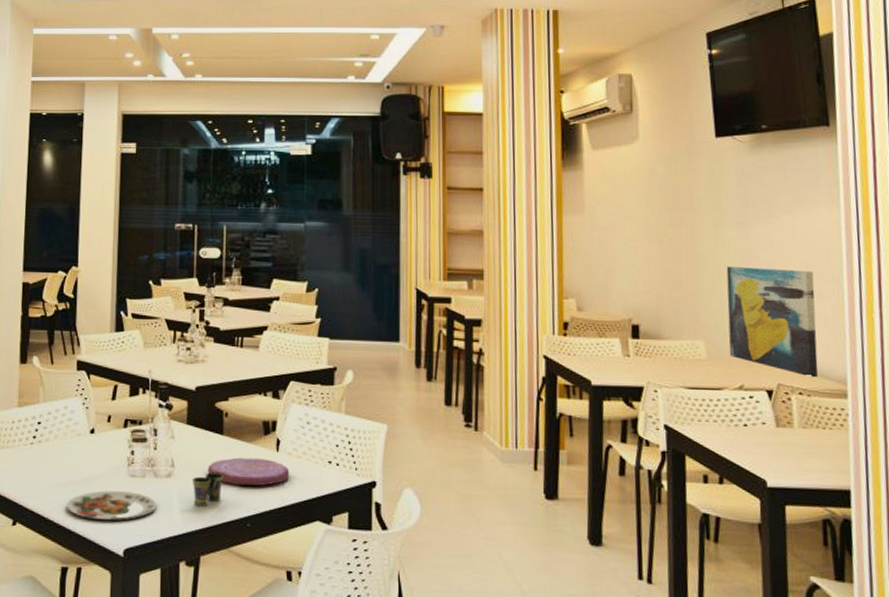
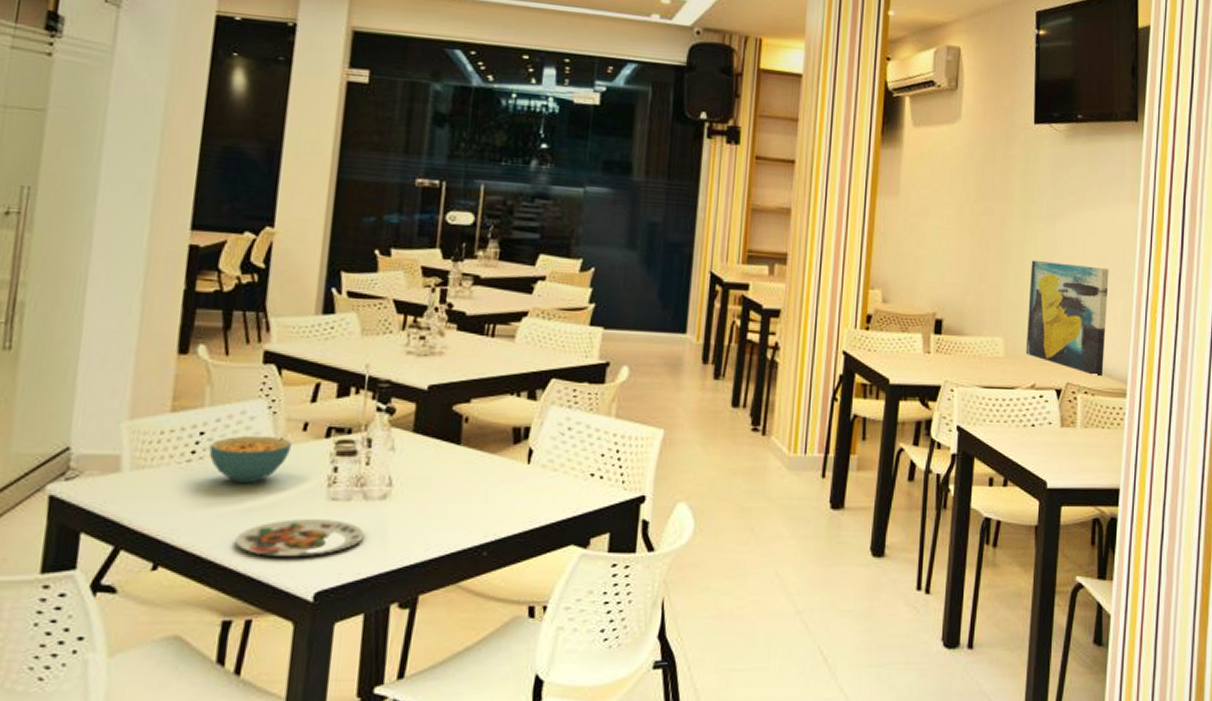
cereal bowl: none [44,425,101,462] -> present [209,435,293,484]
cup: present [192,472,224,507] -> none [414,492,458,534]
plate: present [207,457,290,486] -> none [436,472,542,507]

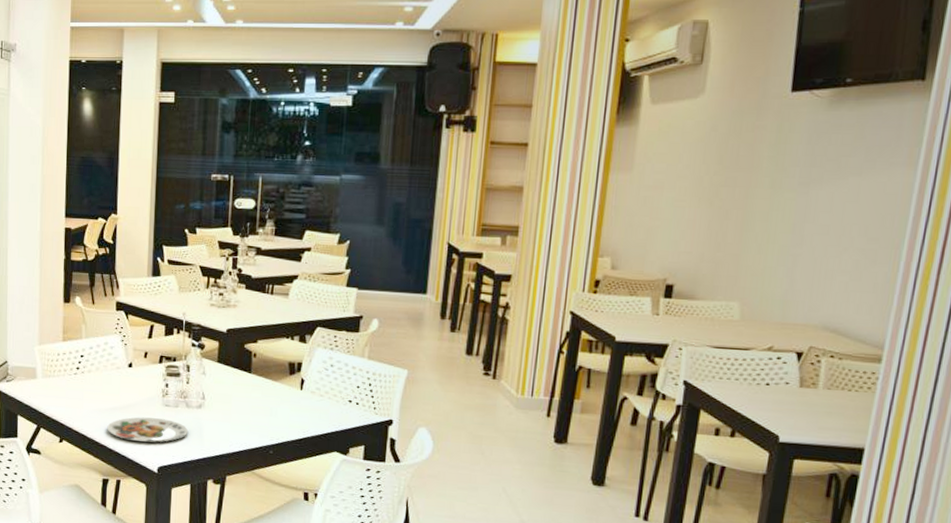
cereal bowl: present [209,435,293,484] -> none [87,359,138,392]
wall art: present [1025,260,1109,377] -> none [764,228,872,342]

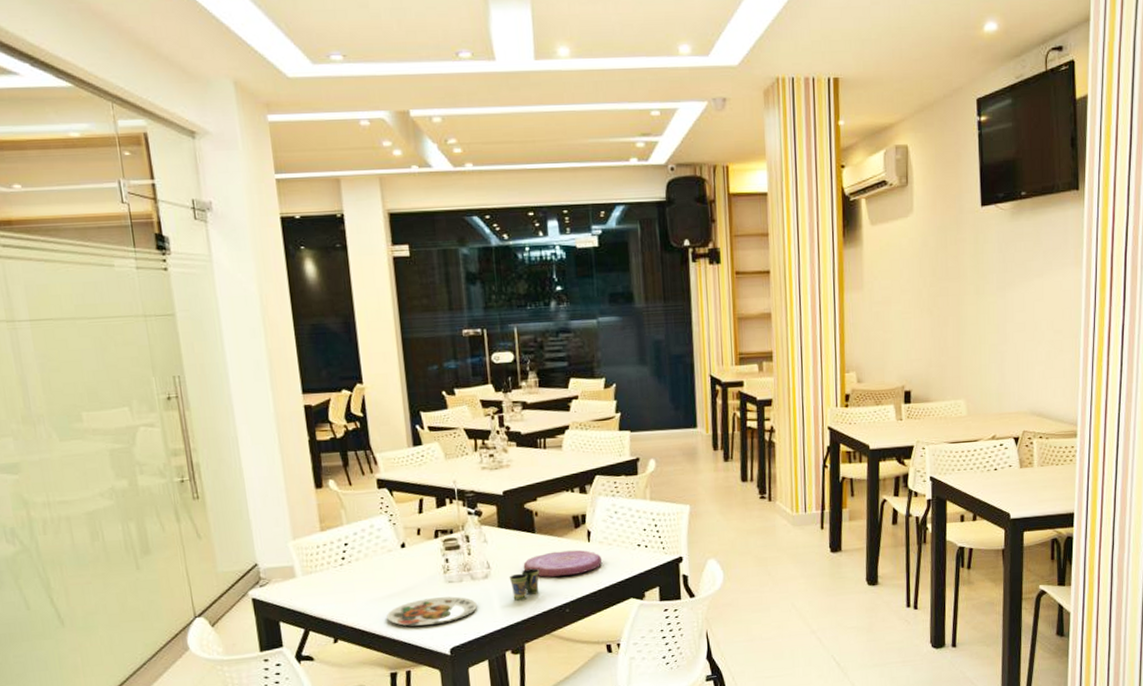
cup: none [220,405,251,435] -> present [509,568,540,601]
plate: none [235,393,312,420] -> present [523,549,603,578]

